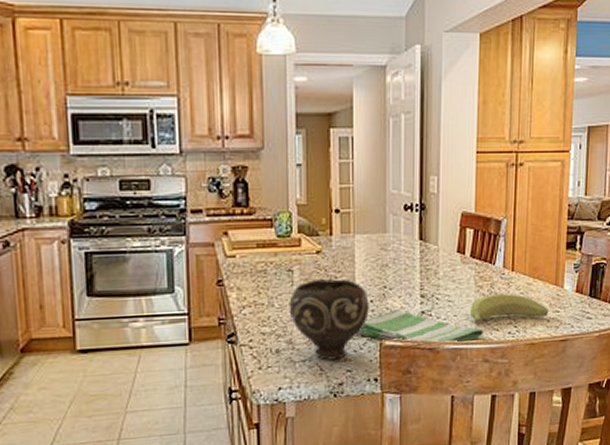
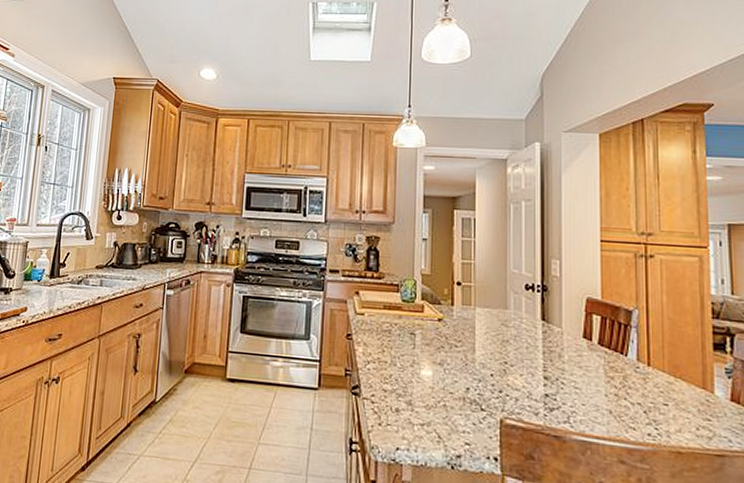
bowl: present [289,279,369,360] -> none [410,345,489,430]
dish towel: present [358,309,484,344] -> none [478,387,618,438]
banana: present [469,294,549,326] -> none [599,388,697,423]

